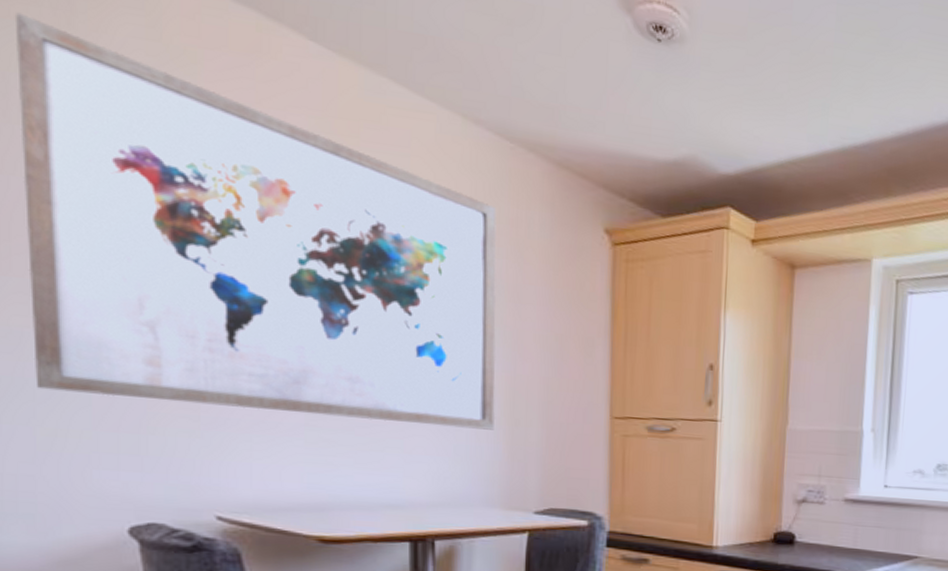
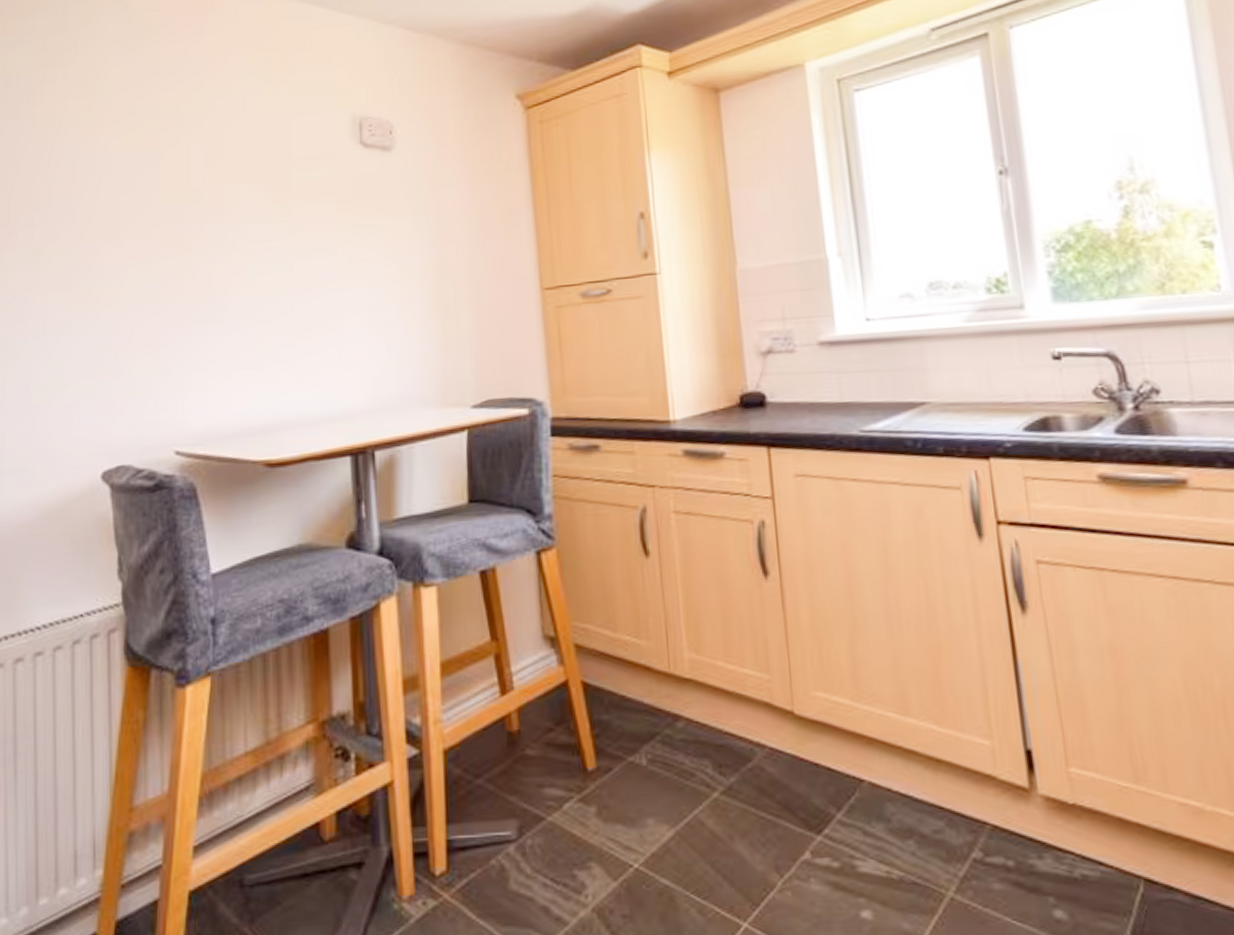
wall art: present [14,12,497,430] -> none [26,26,426,347]

